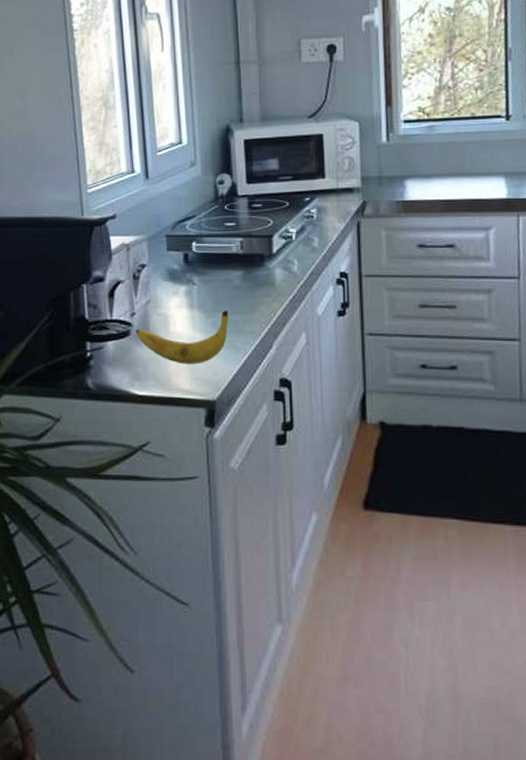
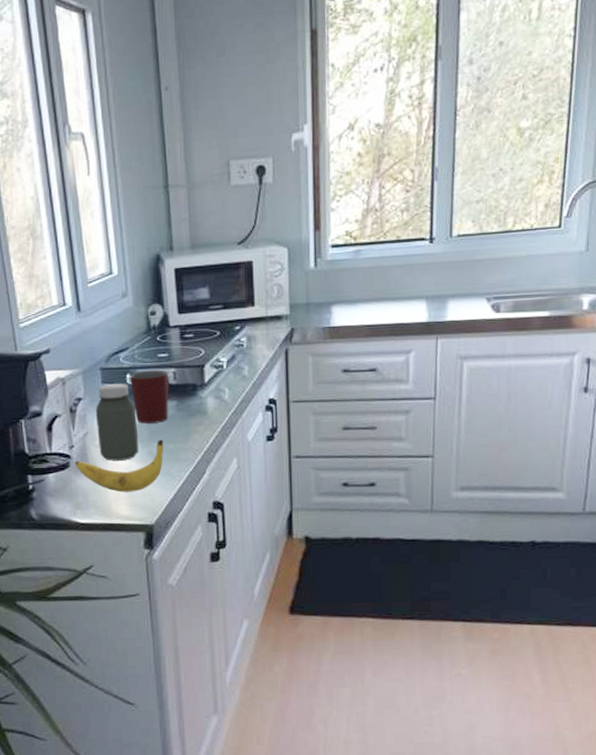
jar: none [159,250,203,331] -> present [95,383,139,461]
mug: none [196,239,236,293] -> present [130,370,170,424]

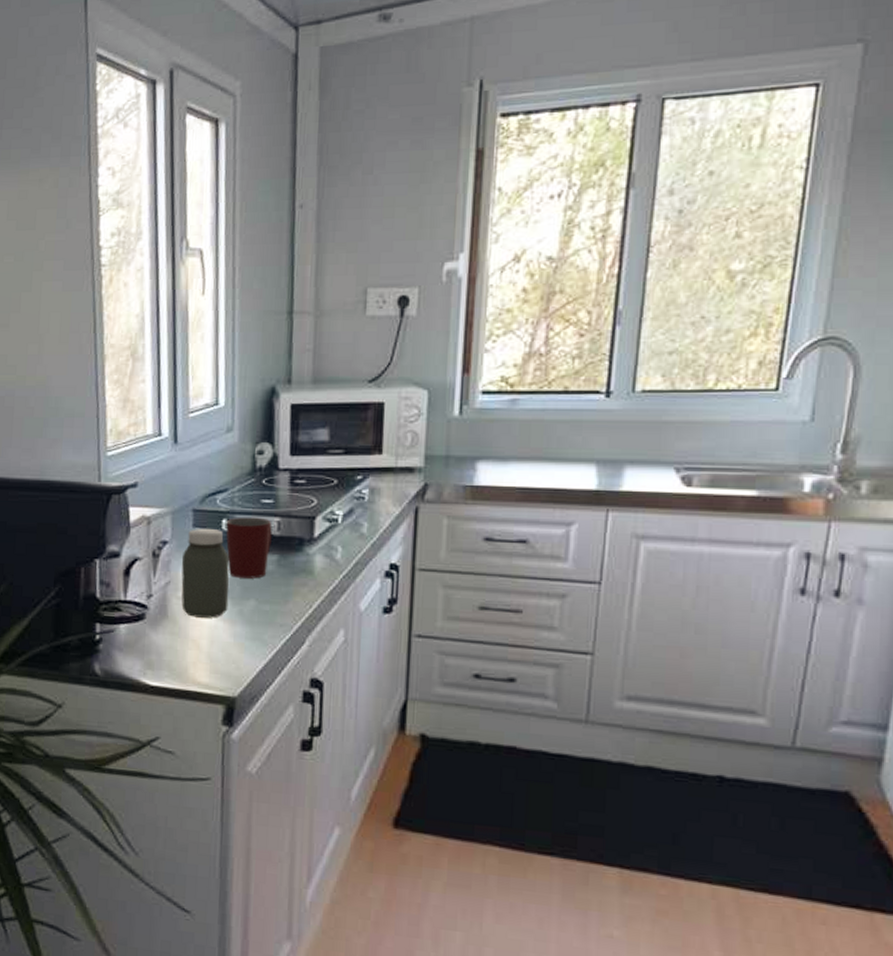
banana: present [75,439,164,493] -> none [152,598,258,657]

